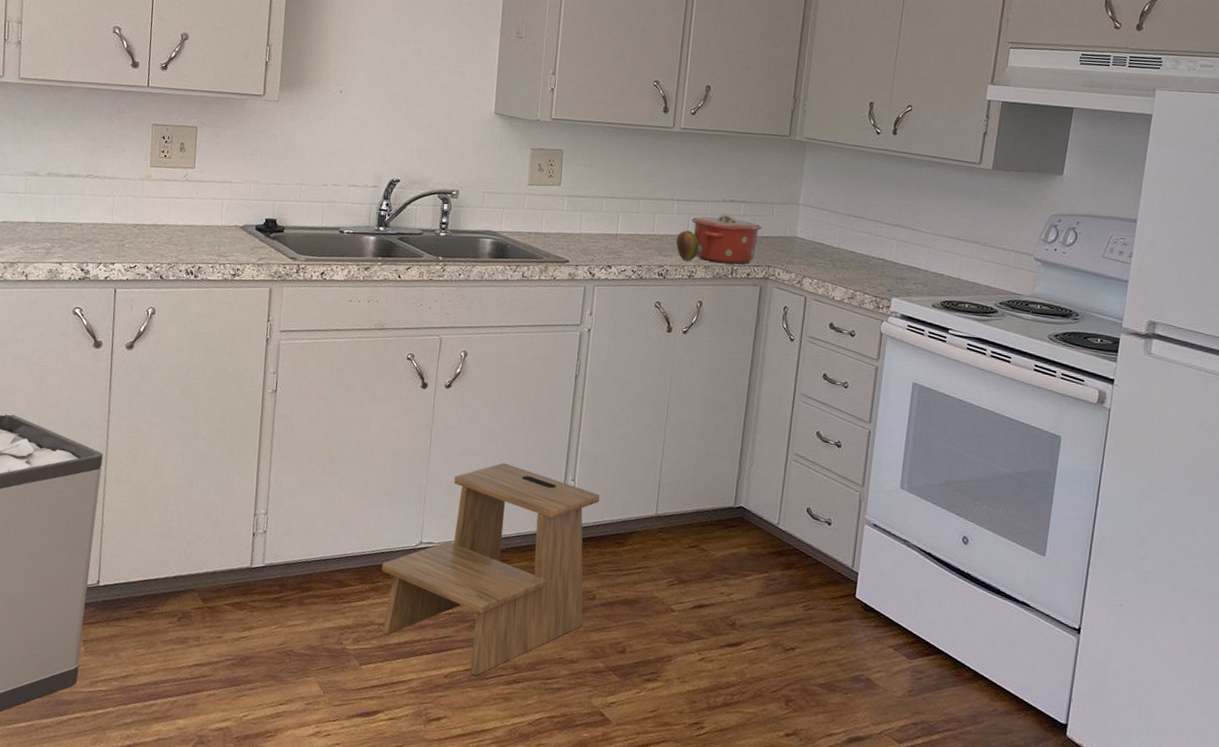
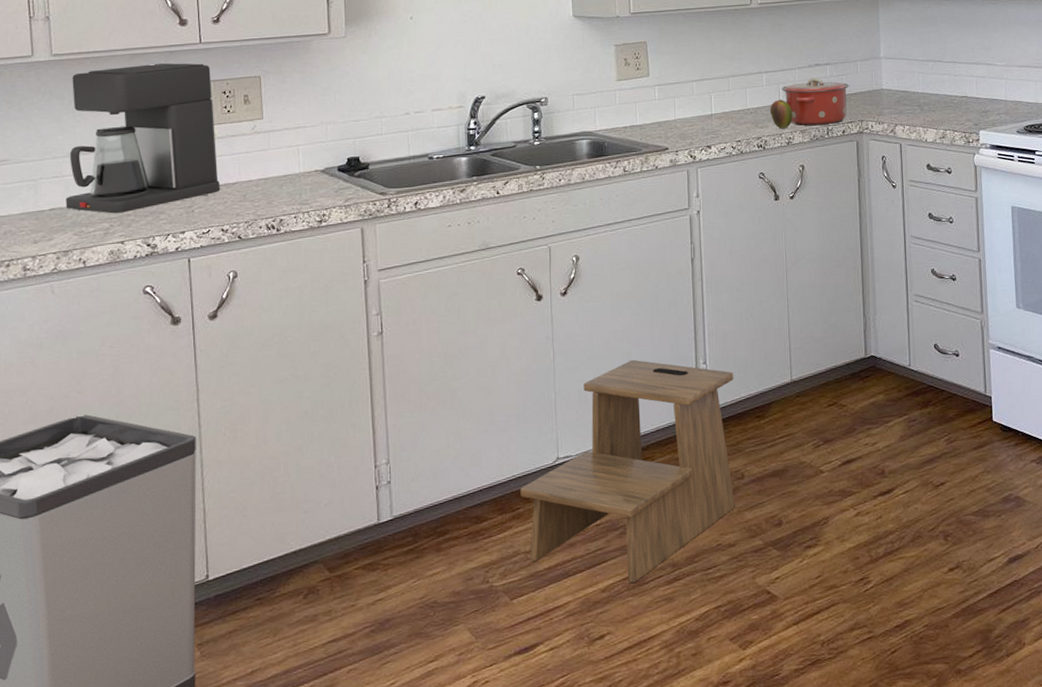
coffee maker: none [16,98,154,236] -> present [65,63,221,214]

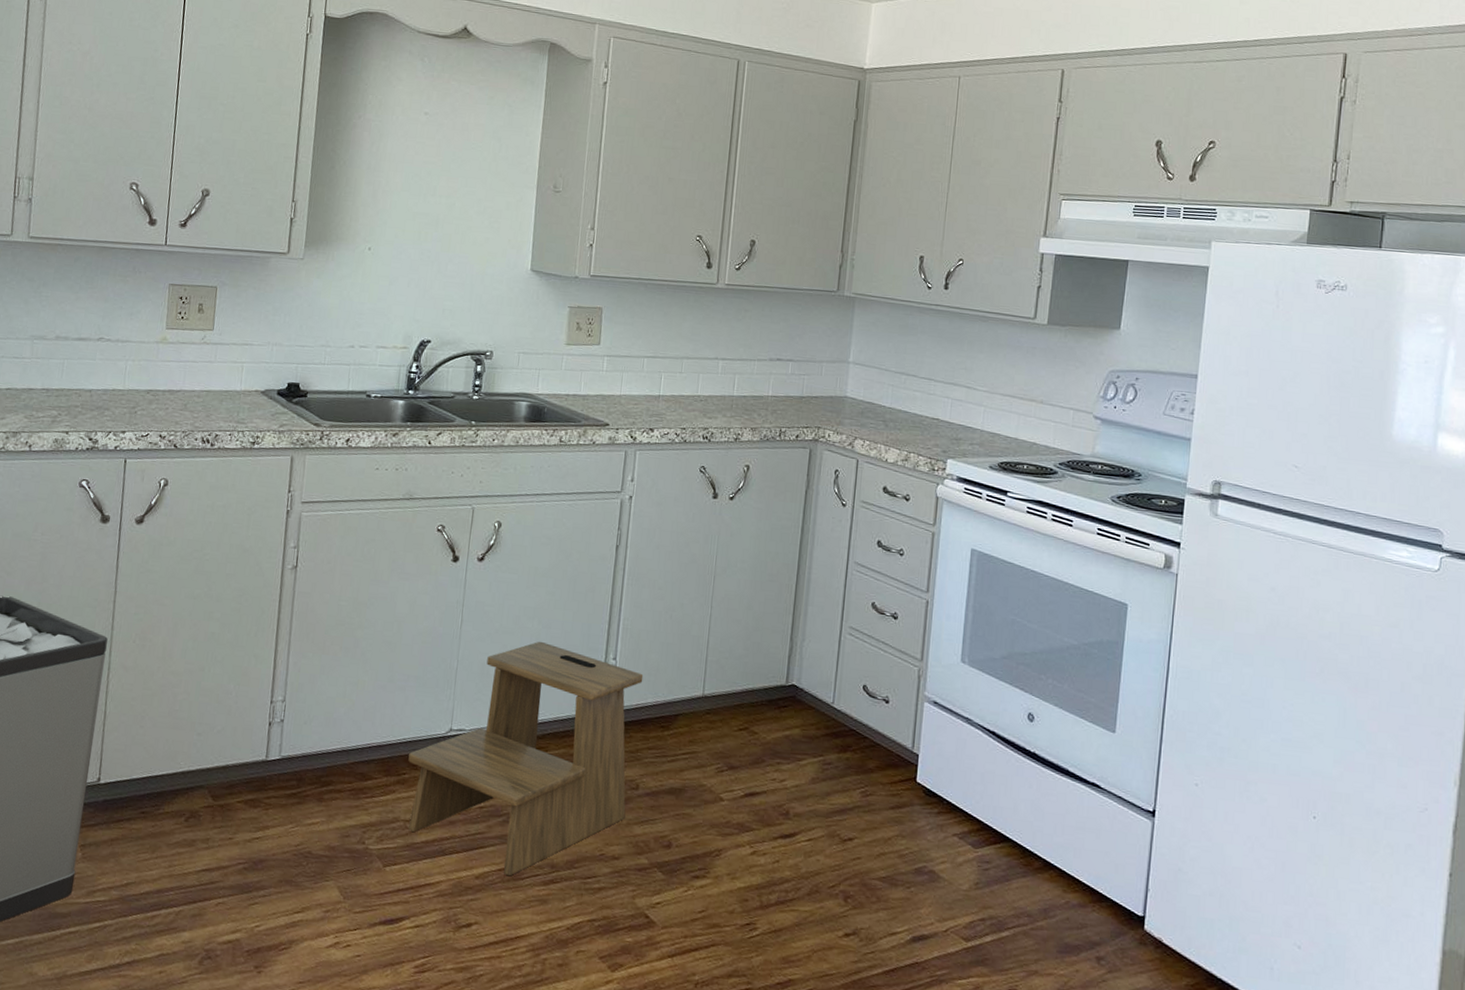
coffee maker: present [65,63,221,214] -> none [21,257,172,404]
fruit: present [770,99,793,129] -> none [721,390,746,423]
casserole: present [781,77,850,126] -> none [737,372,811,426]

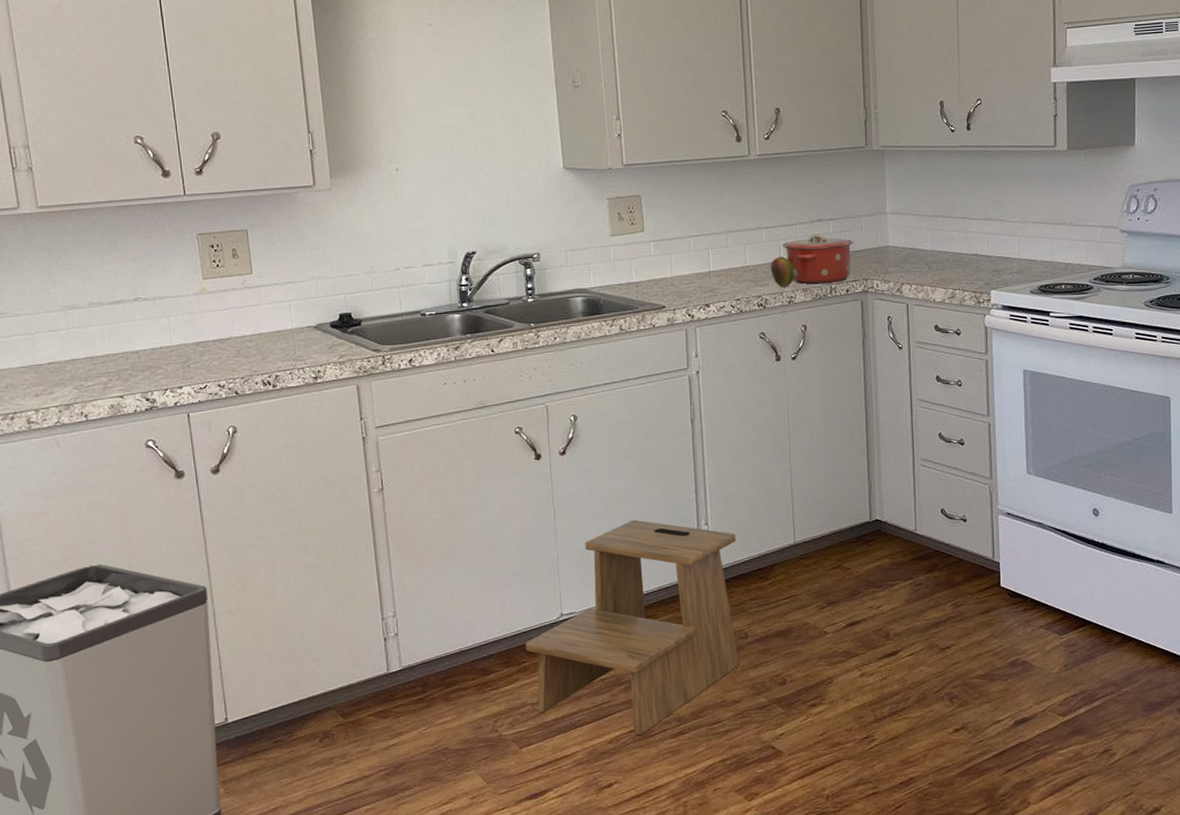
fruit: none [721,390,746,423] -> present [770,256,794,287]
casserole: none [737,372,811,426] -> present [782,233,854,284]

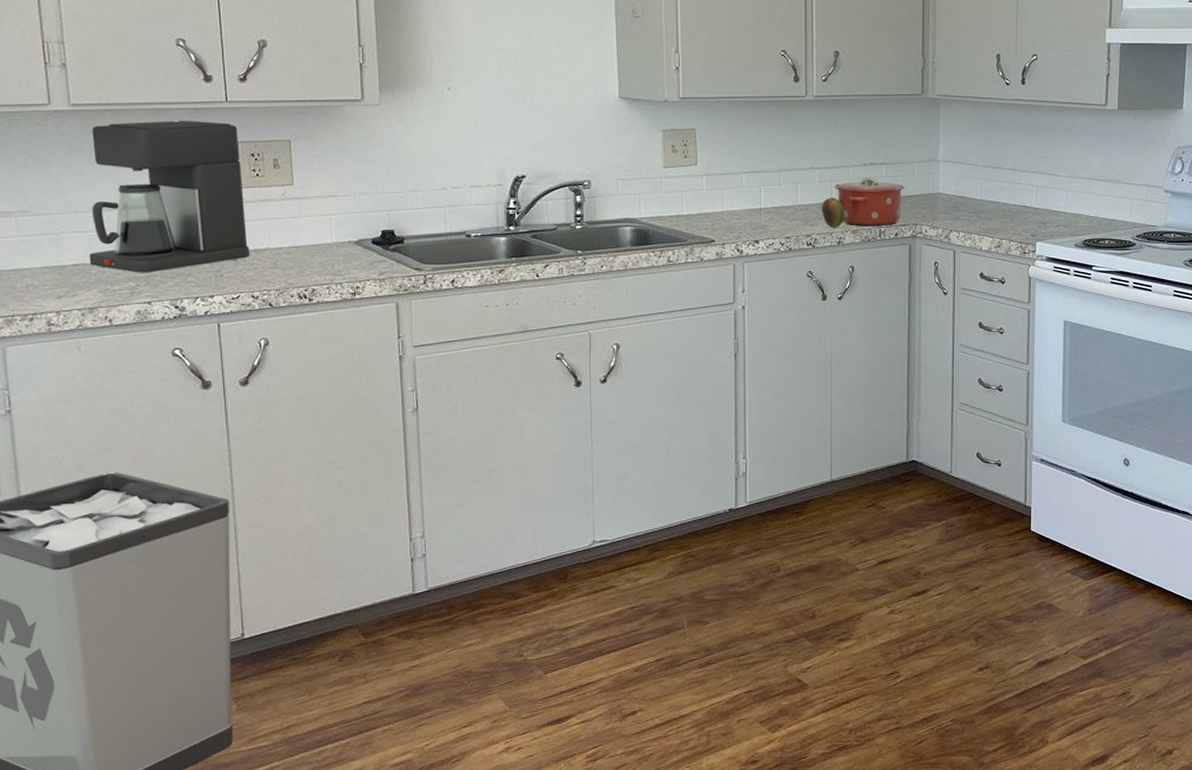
coffee maker: none [59,215,215,368] -> present [89,120,251,273]
step stool: present [525,519,739,736] -> none [556,450,774,665]

